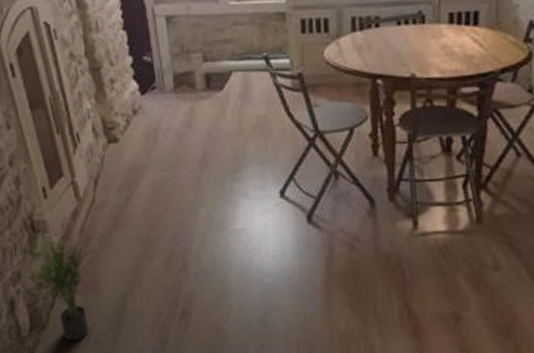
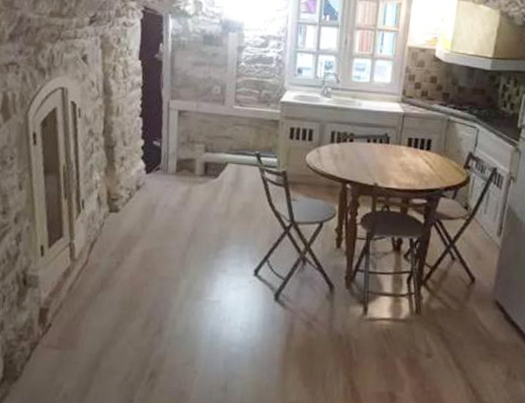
potted plant: present [24,216,95,341] -> none [7,274,81,395]

